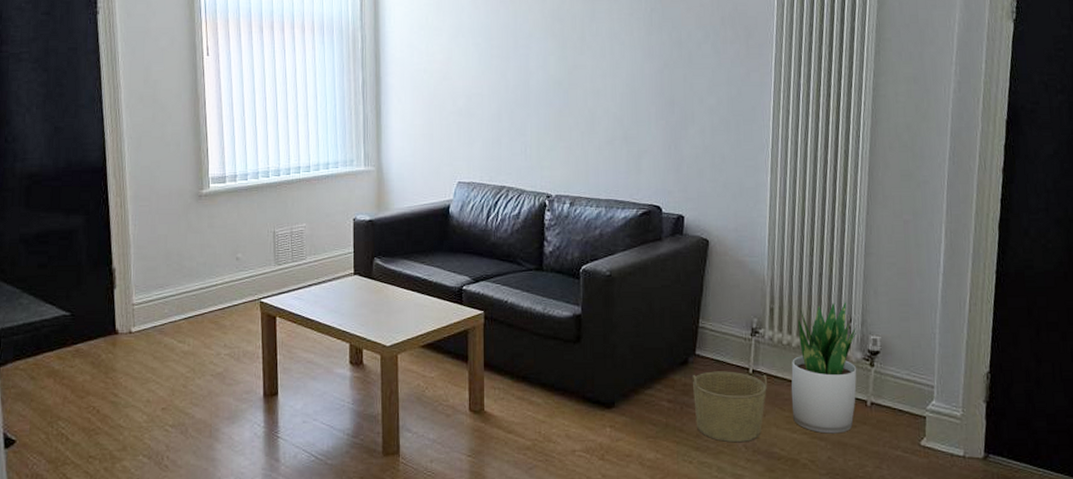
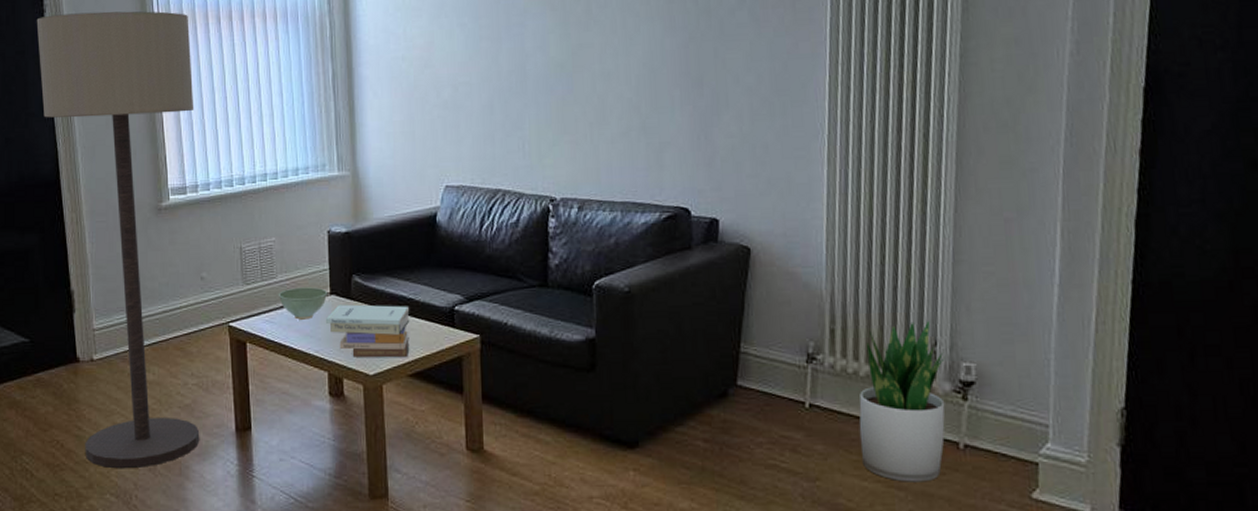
floor lamp: none [89,16,236,432] -> present [36,11,200,469]
bowl: none [306,268,352,297] -> present [278,287,328,320]
books: none [349,284,424,330] -> present [326,304,410,357]
basket: present [692,371,768,443] -> none [733,405,830,492]

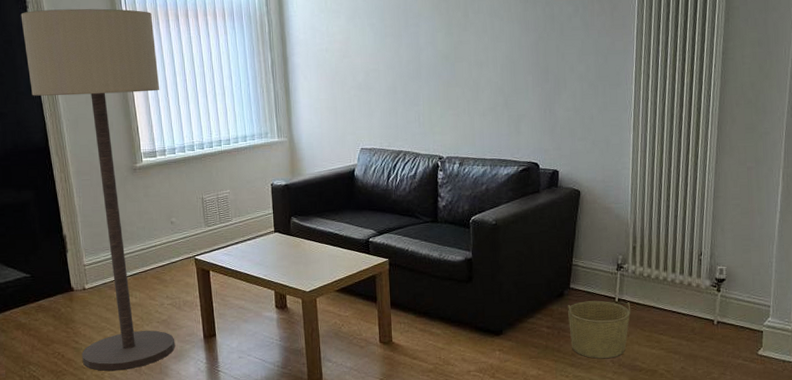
bowl: present [278,287,328,320] -> none [233,227,273,252]
books: present [326,304,410,357] -> none [272,239,336,279]
basket: none [733,405,830,492] -> present [567,300,631,359]
planter: present [859,321,946,482] -> none [650,239,707,349]

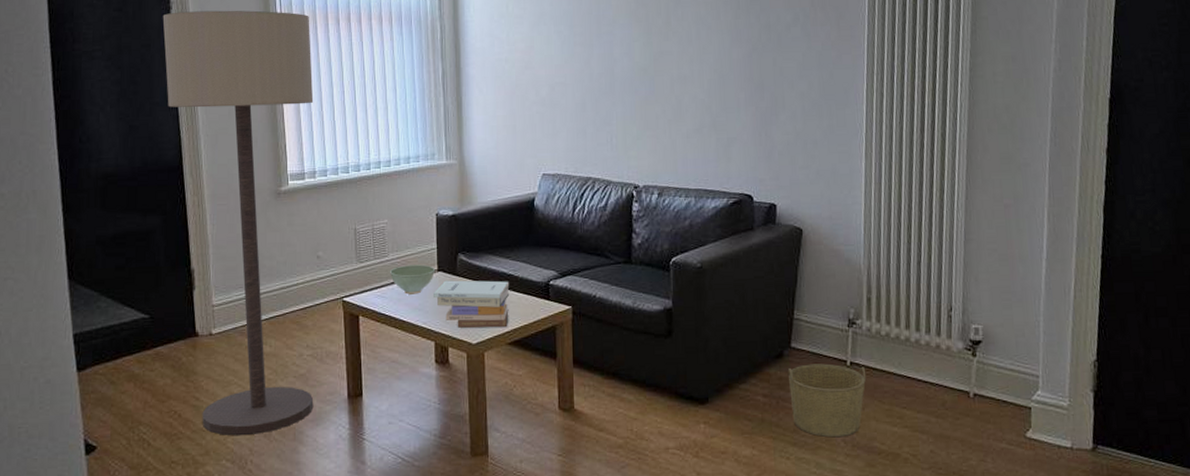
bowl: none [233,227,273,252] -> present [389,264,436,295]
books: none [272,239,336,279] -> present [434,280,510,328]

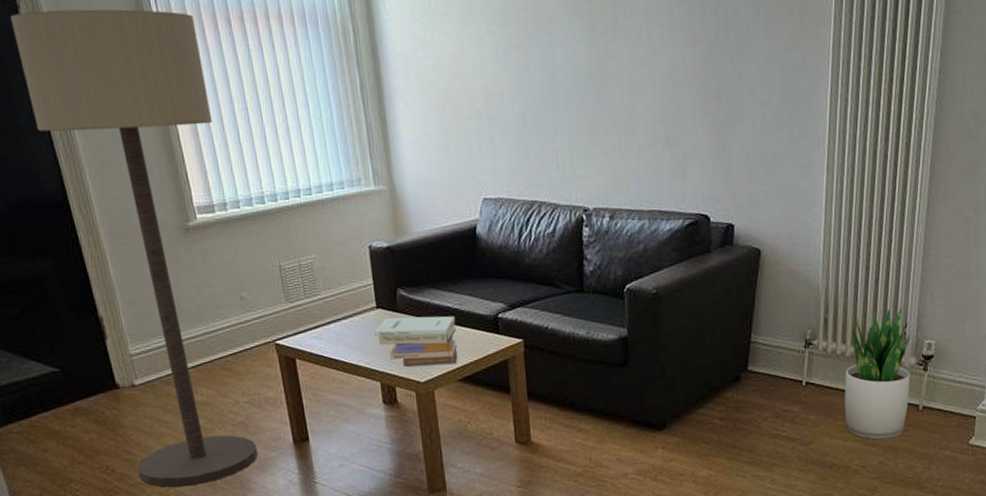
bowl: present [389,264,436,295] -> none [323,302,374,334]
basket: present [787,363,867,438] -> none [744,385,821,455]
planter: none [890,290,959,427] -> present [844,307,912,440]

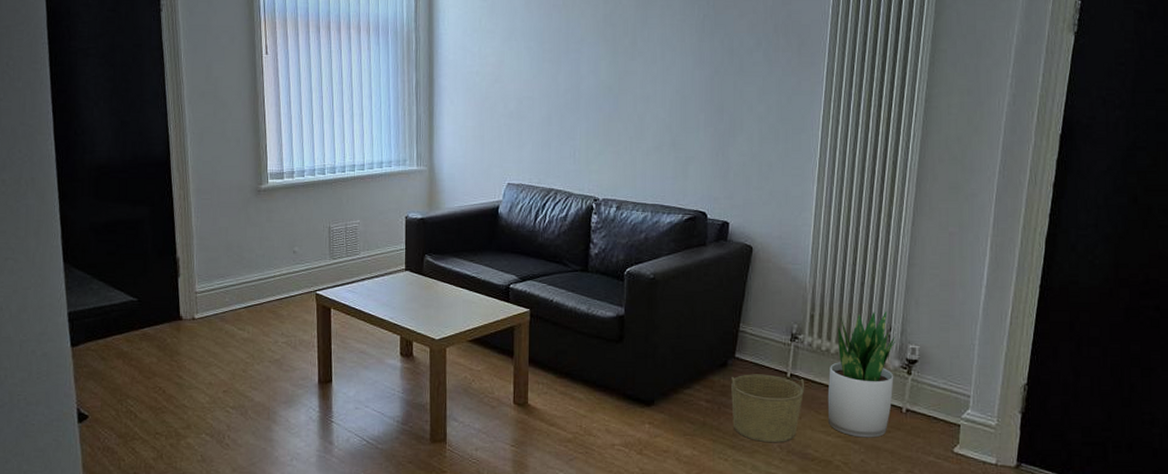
floor lamp: present [10,9,258,487] -> none [153,14,294,413]
books: present [374,316,458,367] -> none [401,279,472,325]
basket: none [744,385,821,455] -> present [730,374,805,443]

